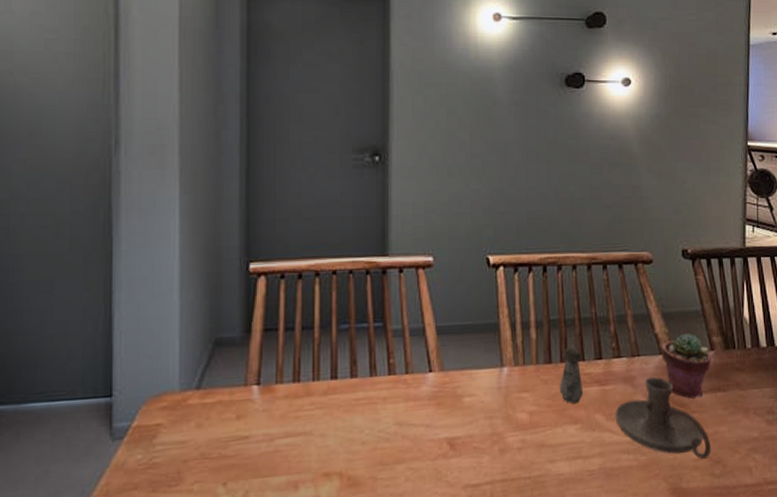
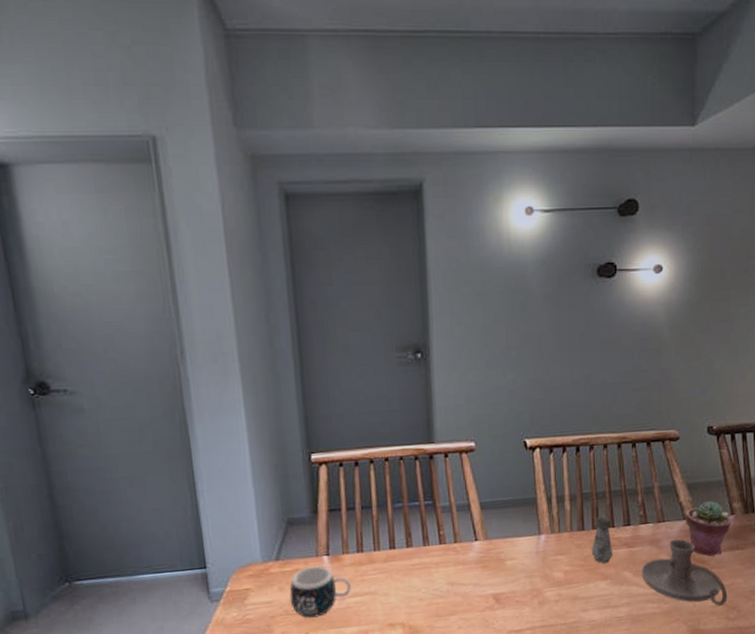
mug: none [208,396,284,464] -> present [289,565,352,618]

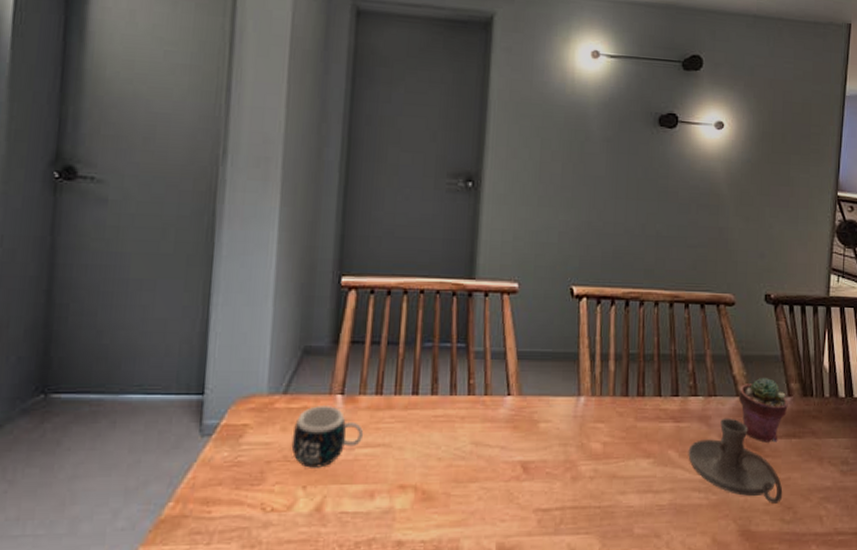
salt shaker: present [591,516,613,563] -> none [634,382,659,437]

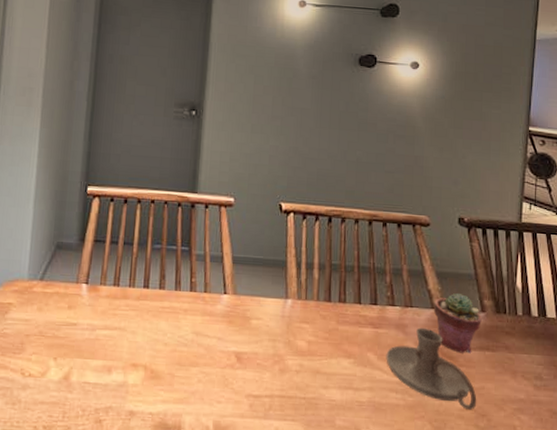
mug: present [291,404,364,468] -> none [45,291,104,344]

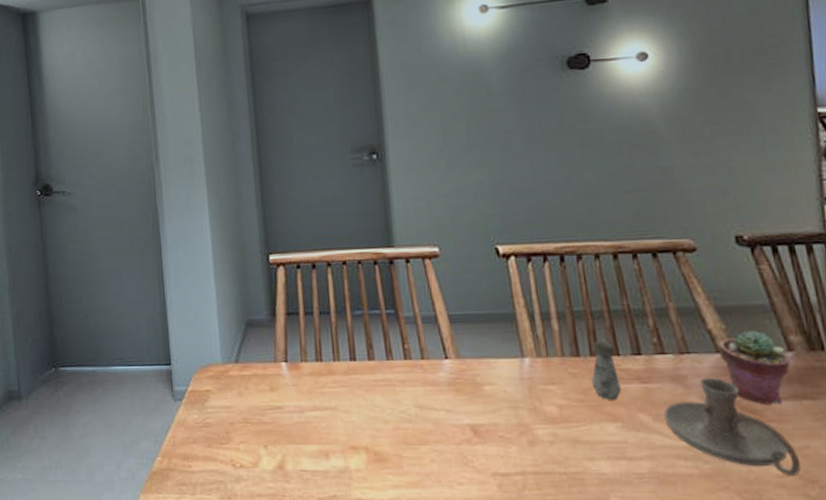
salt shaker: none [336,290,359,340] -> present [591,341,622,400]

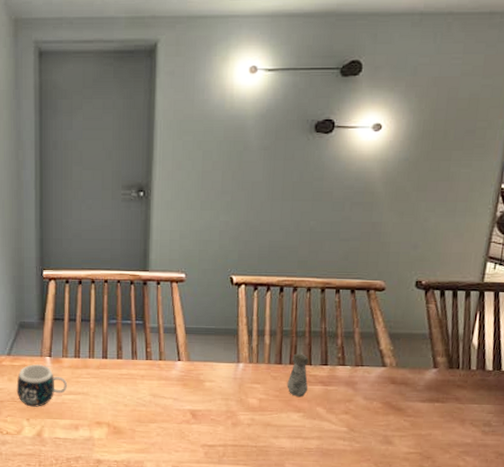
mug: none [248,371,311,429] -> present [16,363,68,407]
candle holder: present [663,377,801,476] -> none [334,384,423,453]
potted succulent: present [719,330,791,405] -> none [384,351,433,405]

